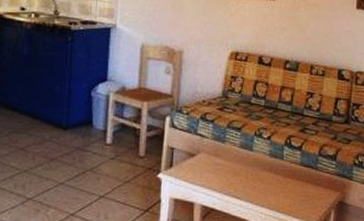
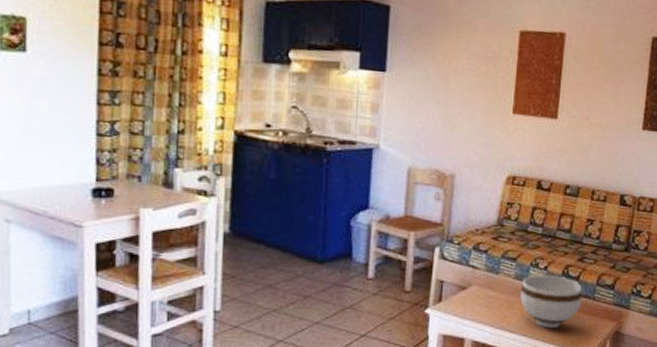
bowl: none [246,145,306,196] -> present [520,275,583,329]

